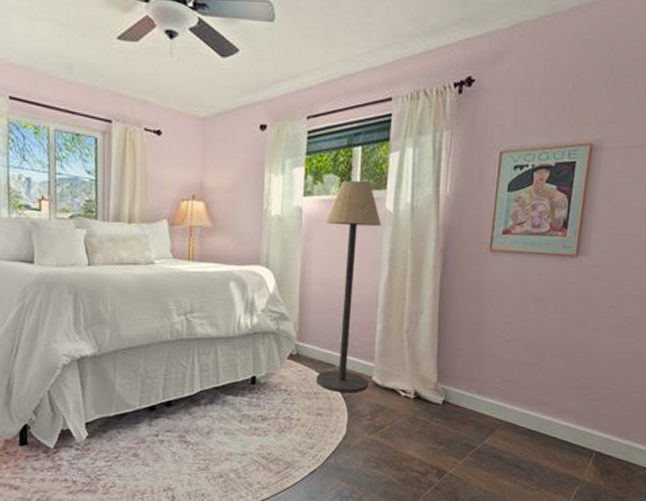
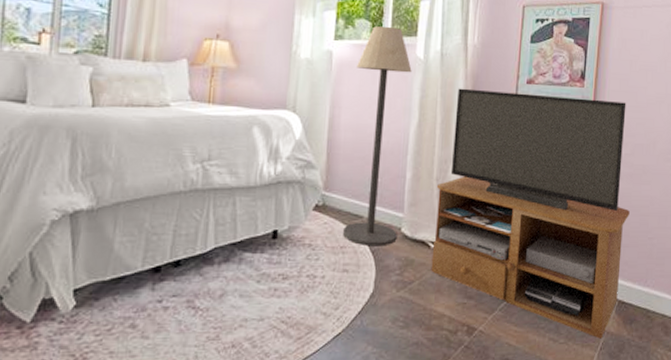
tv stand: none [401,240,614,487] -> present [431,88,630,339]

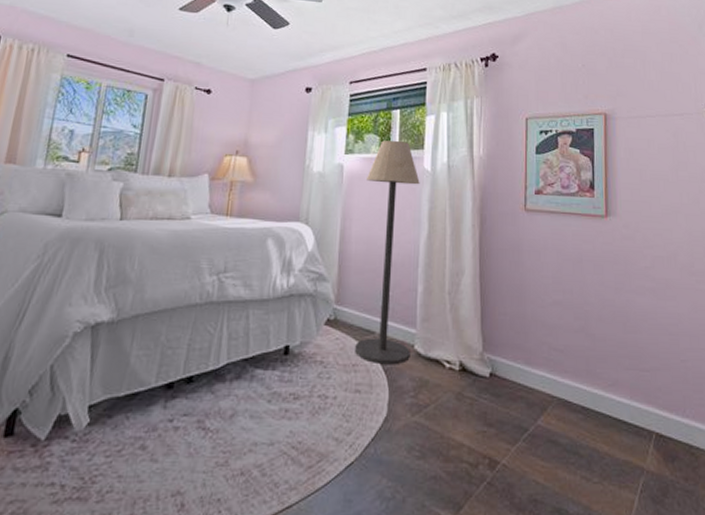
tv stand: present [431,88,630,339] -> none [447,199,657,479]

